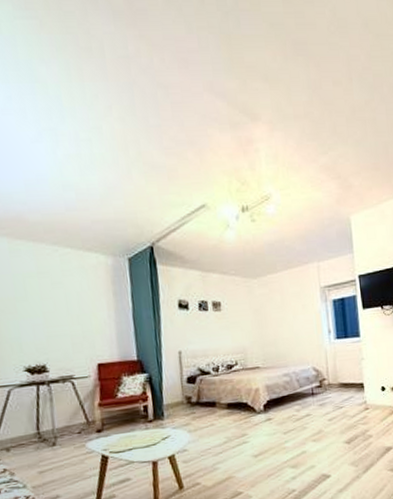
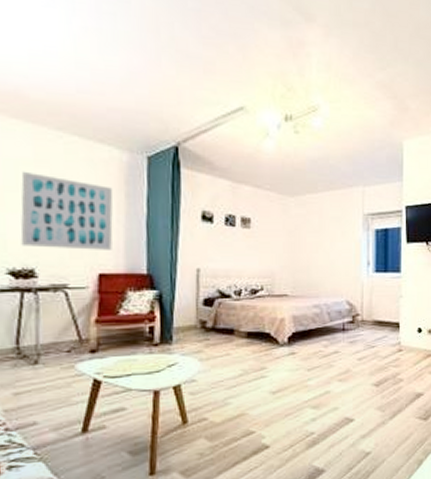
wall art: none [28,282,107,347] -> present [20,171,113,250]

